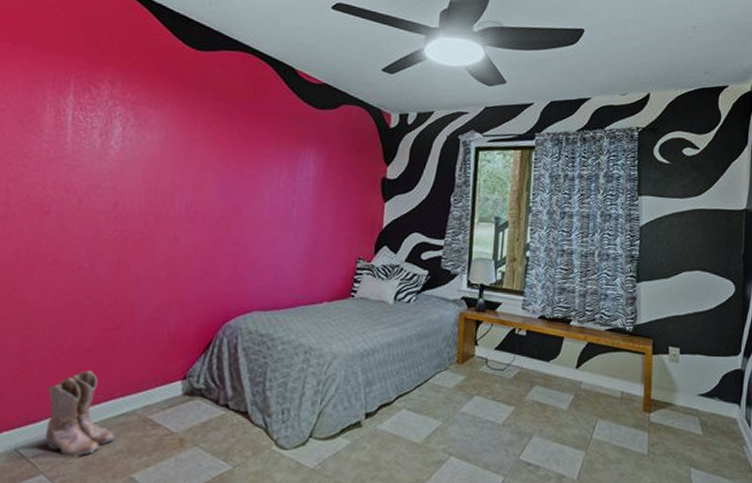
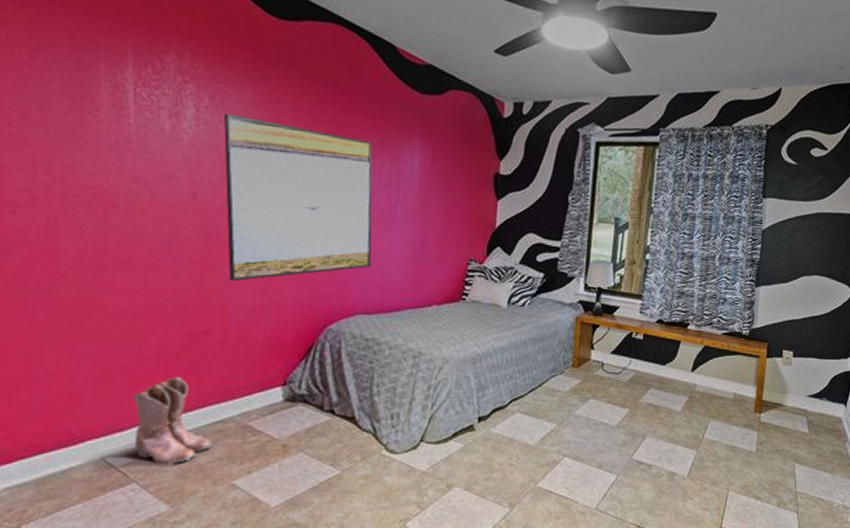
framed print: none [141,130,273,281] -> present [223,113,373,282]

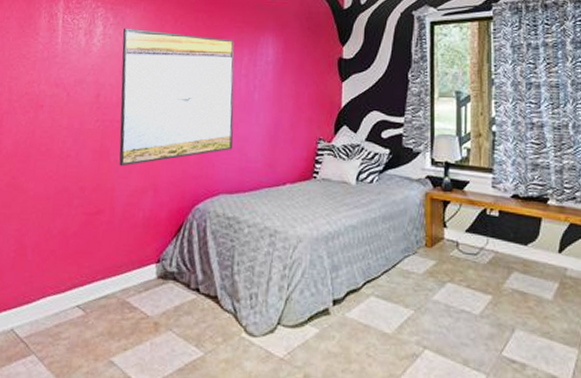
boots: present [133,377,214,465] -> none [37,254,98,338]

